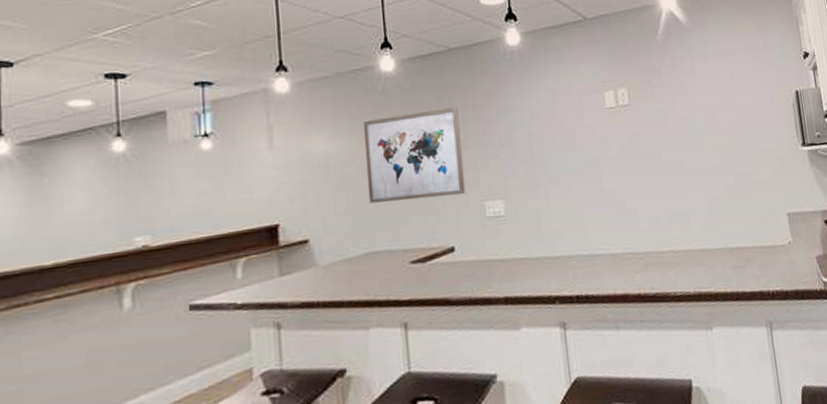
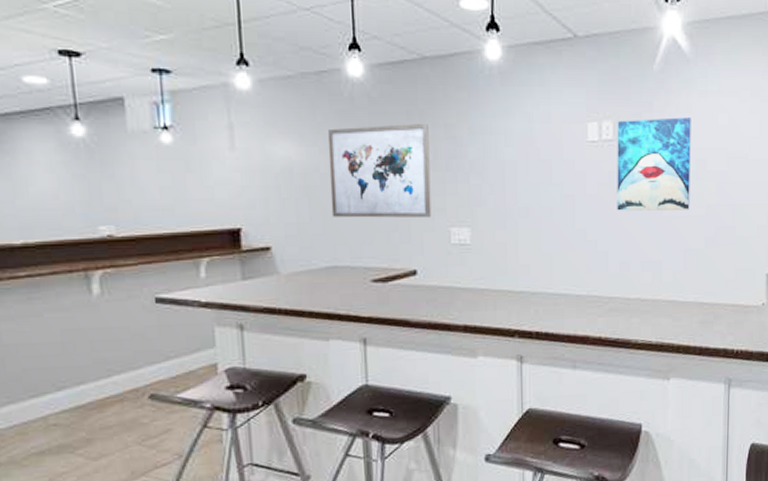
wall art: none [630,78,707,169] -> present [617,117,691,211]

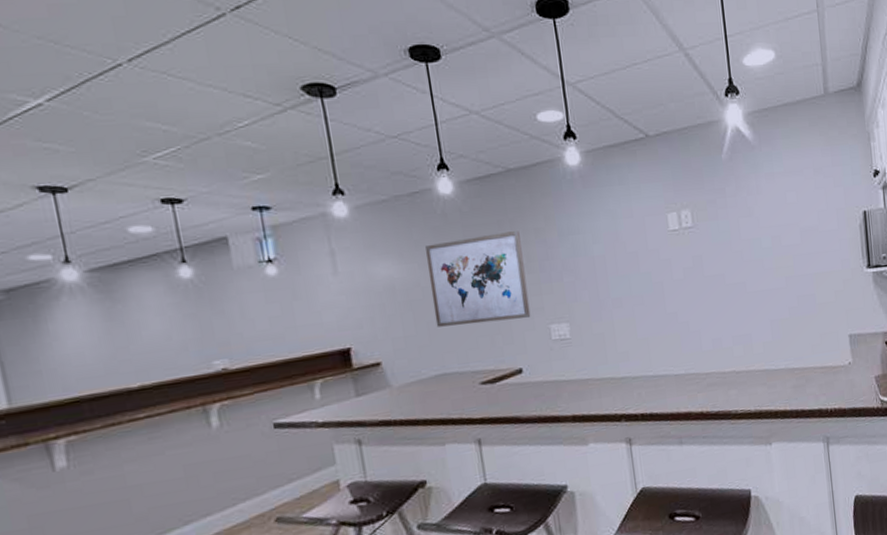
wall art: present [617,117,691,211] -> none [694,199,771,292]

